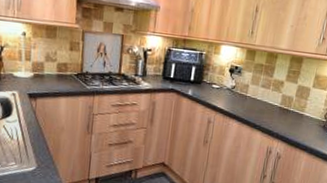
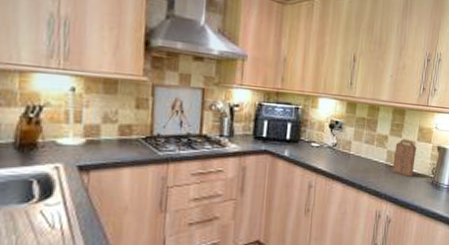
cutting board: none [285,85,311,120] -> present [392,139,416,177]

